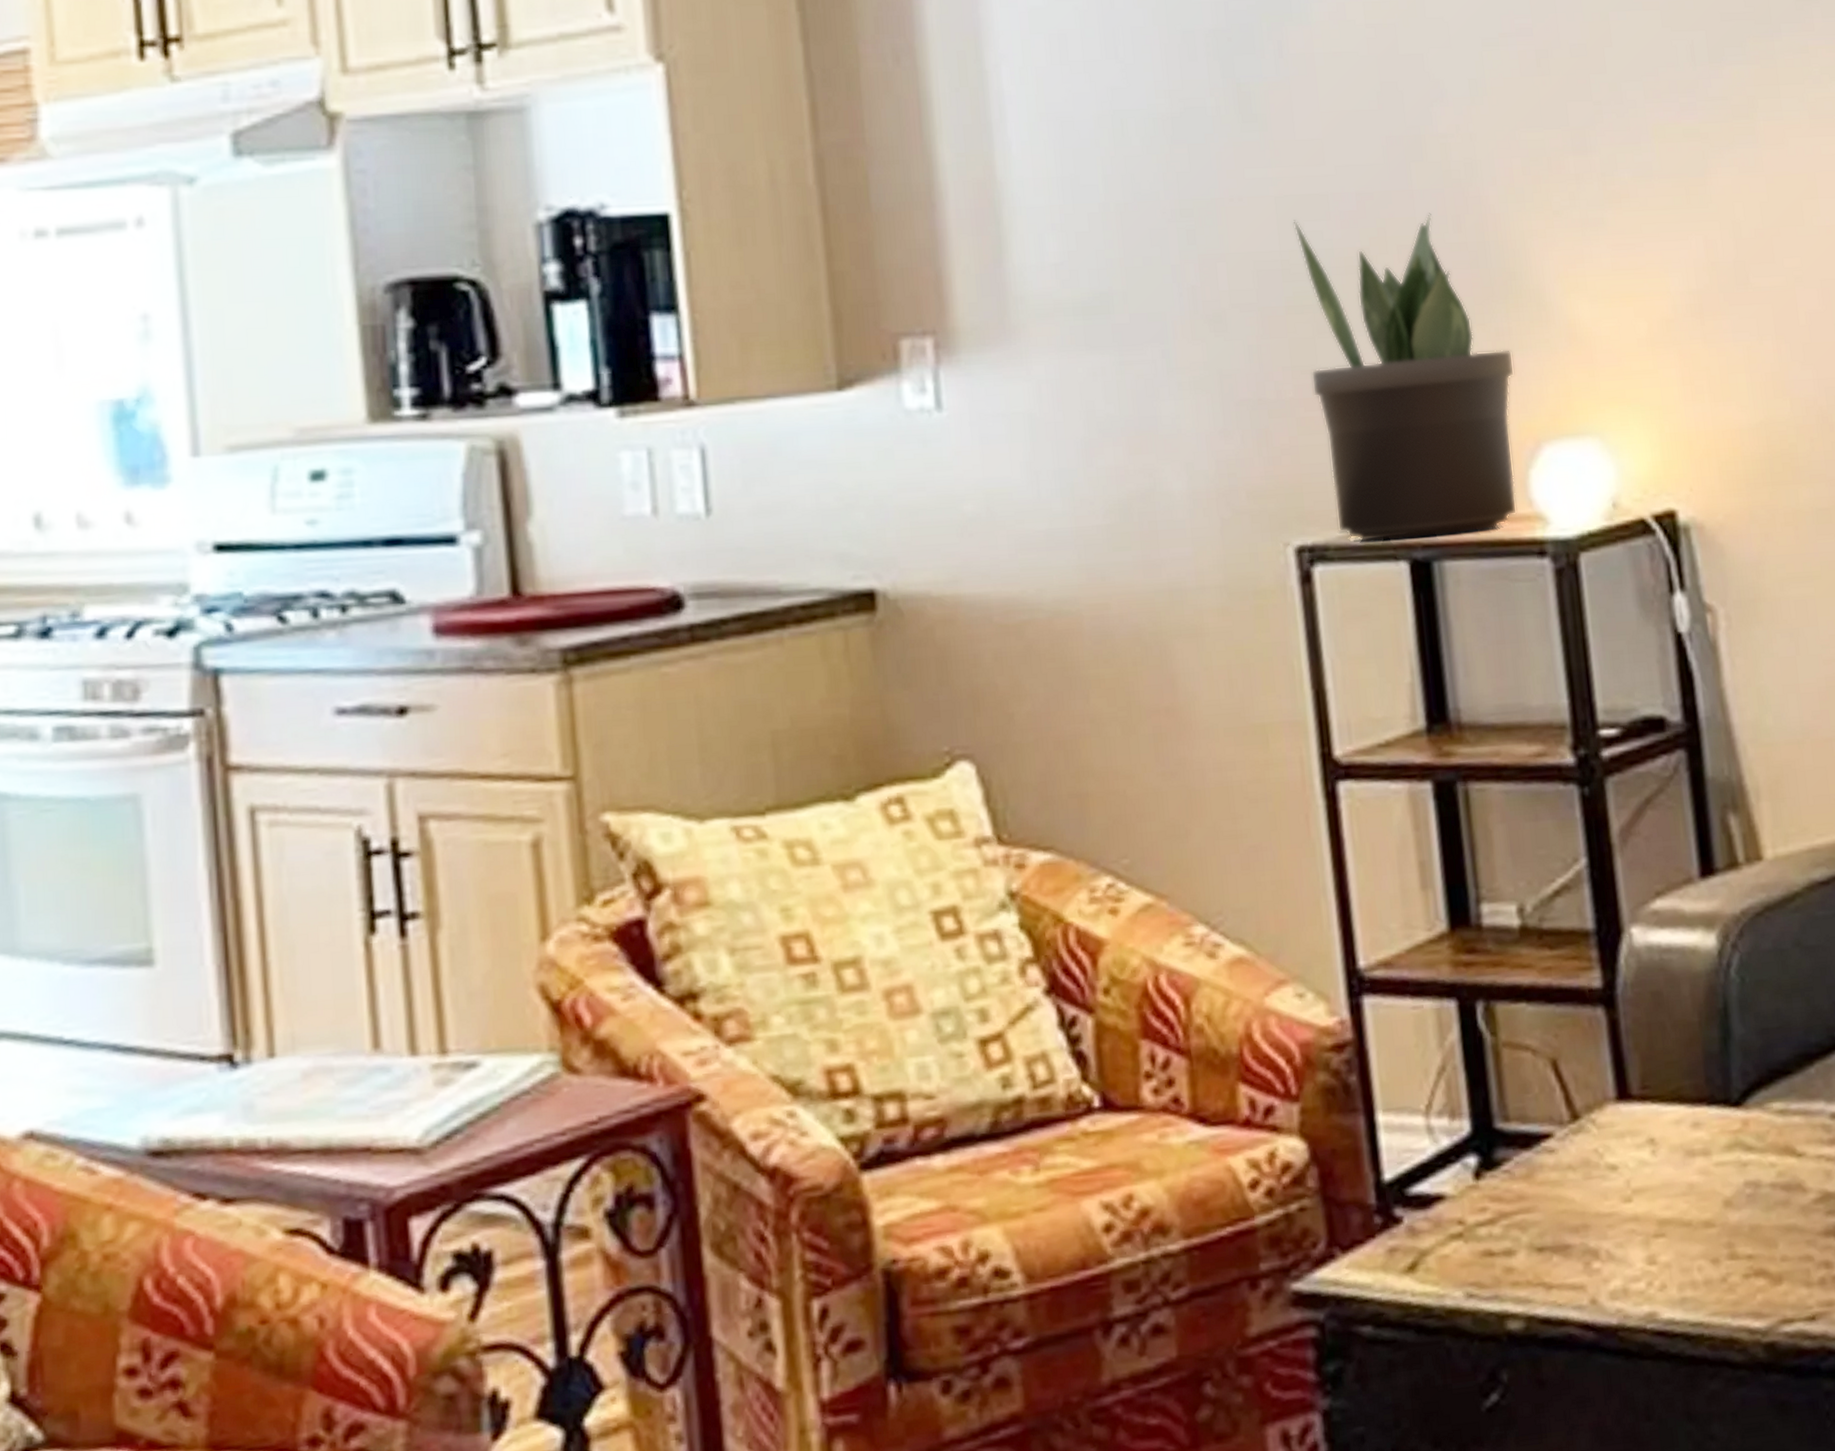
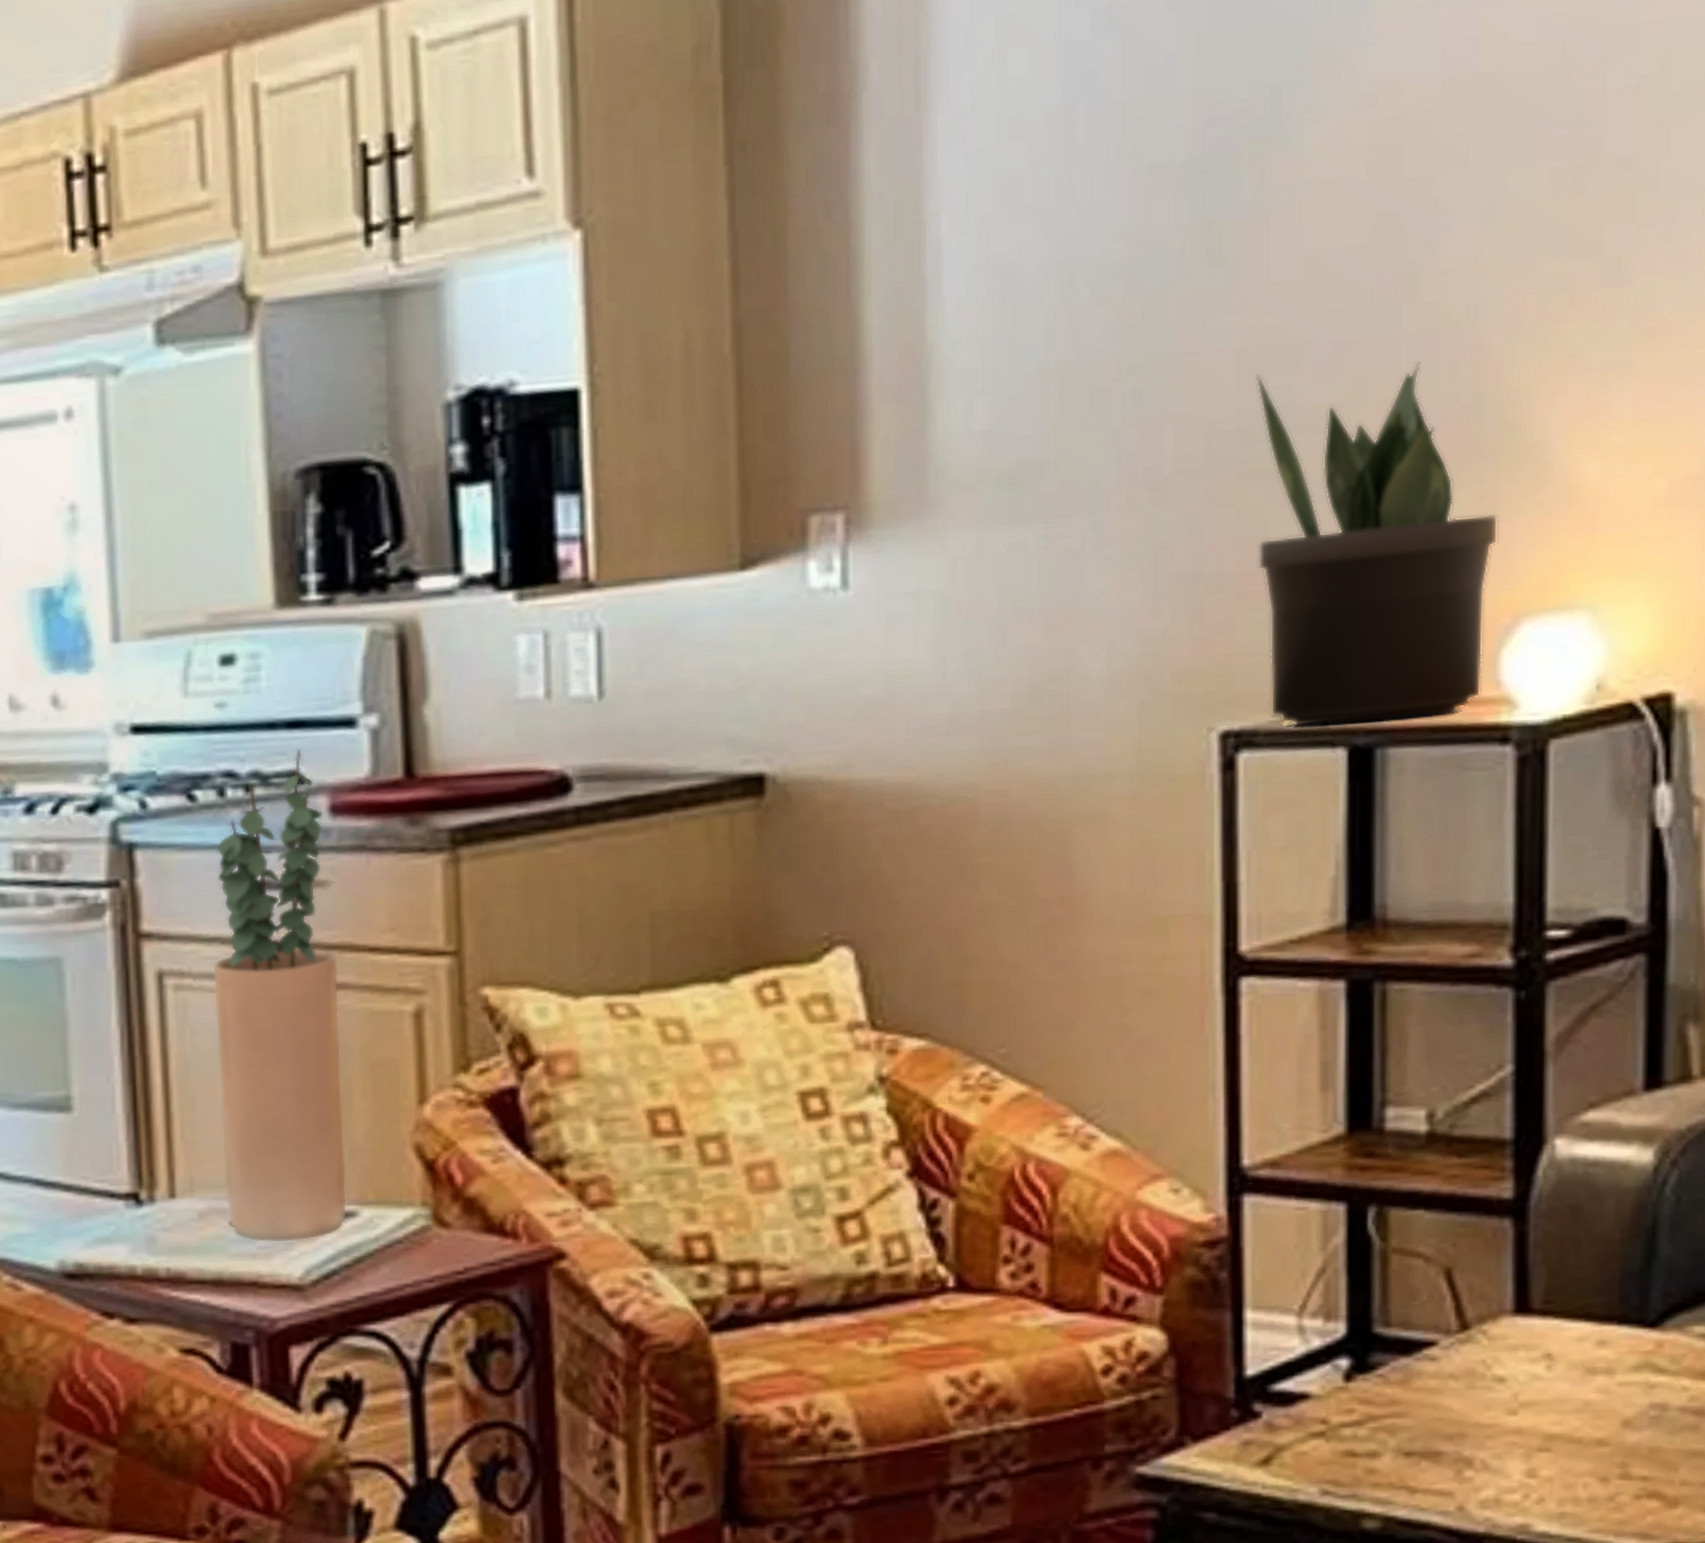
vase: none [310,568,469,1103] -> present [213,750,348,1244]

